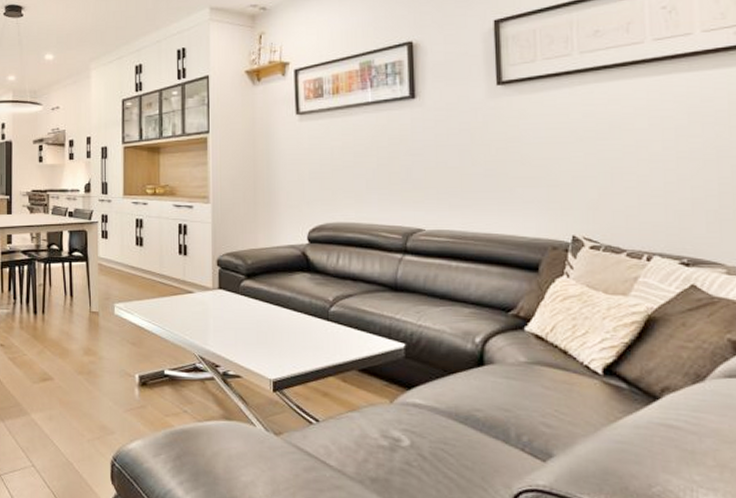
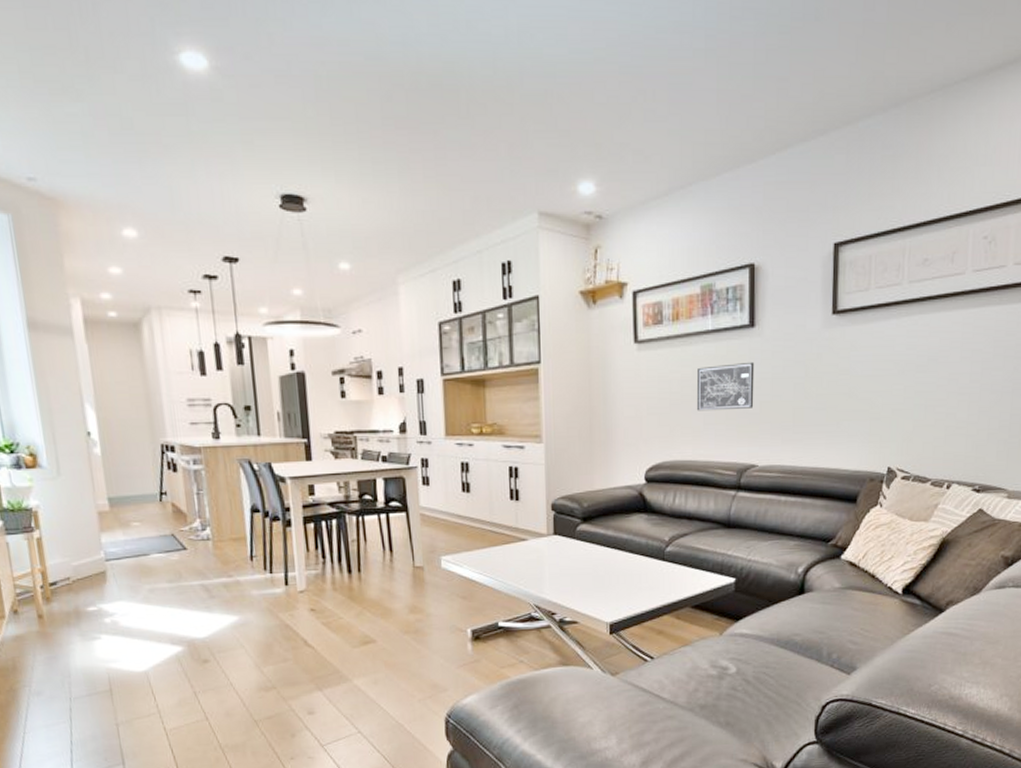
wall art: none [357,130,418,176] -> present [696,361,755,411]

